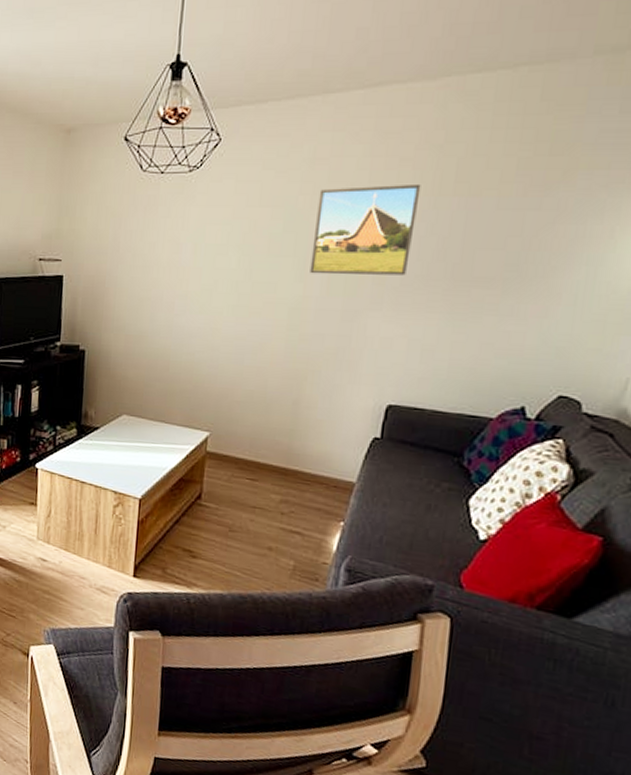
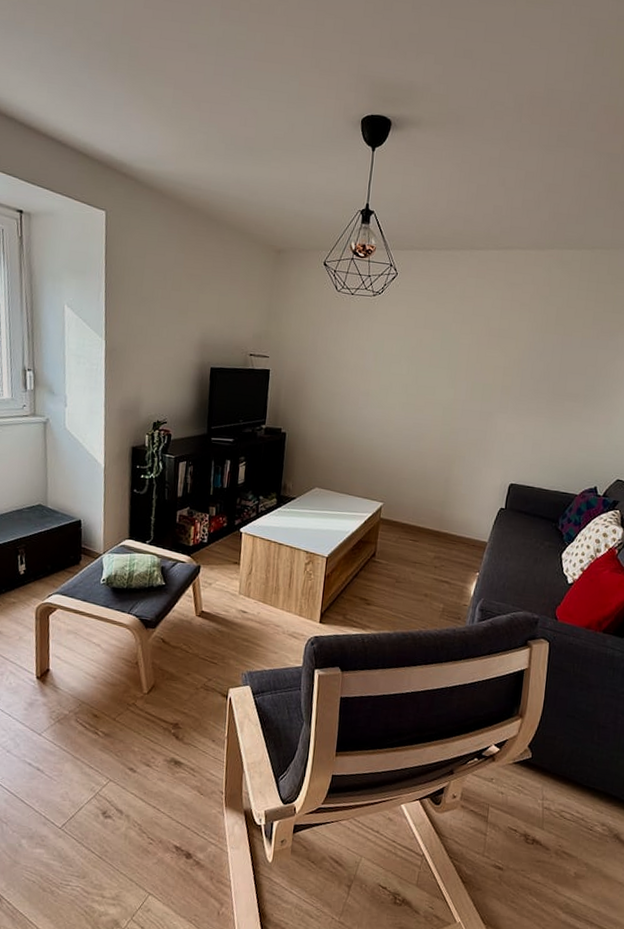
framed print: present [310,183,421,276] -> none [459,320,534,389]

